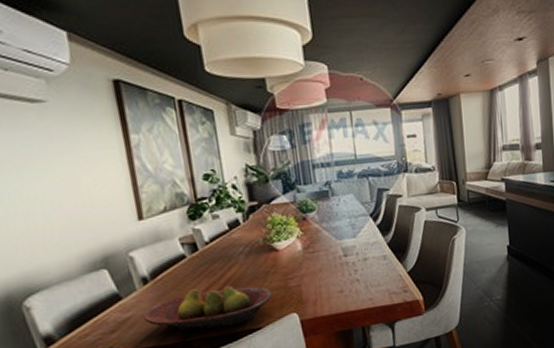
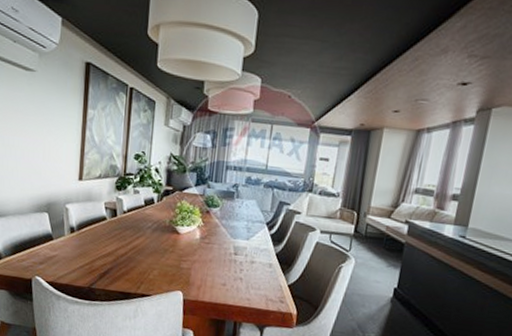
fruit bowl: present [143,286,273,331] -> none [65,246,166,287]

